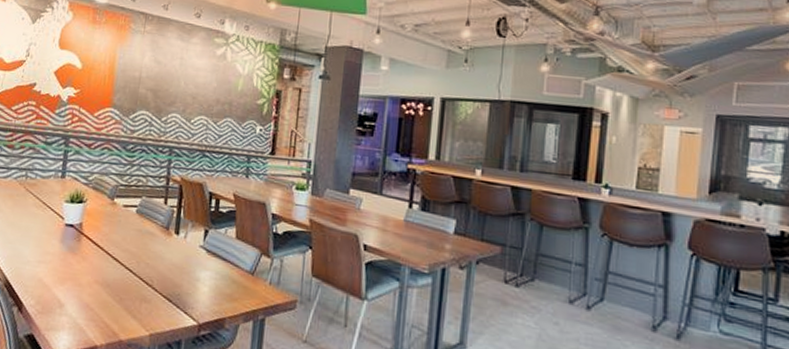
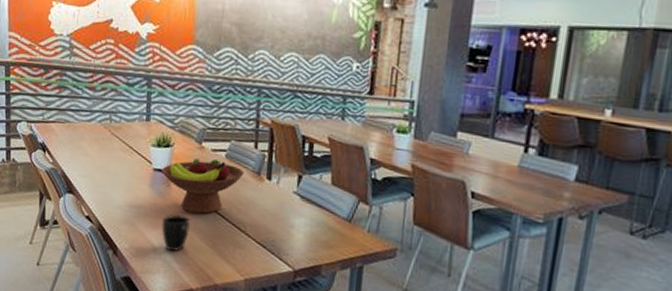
mug: none [69,269,99,307] -> present [161,214,191,251]
fruit bowl: none [73,213,154,269] -> present [162,158,245,214]

